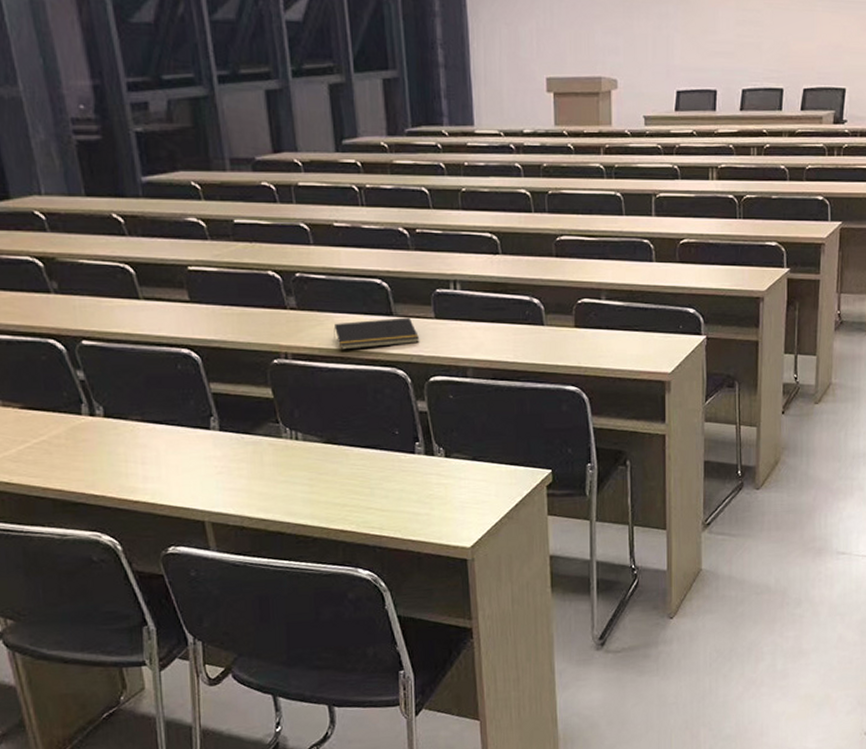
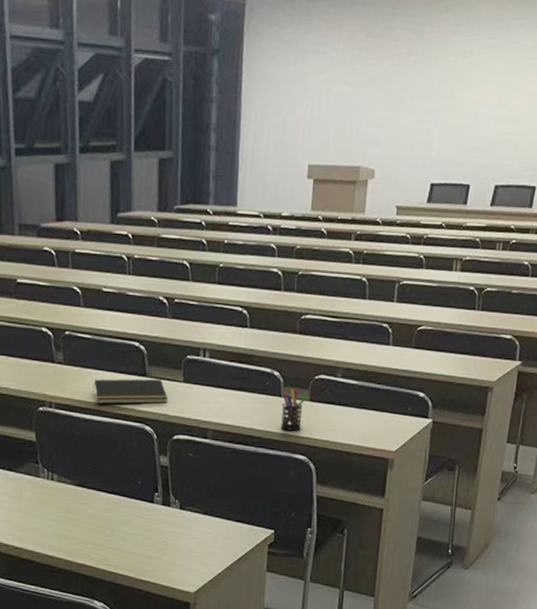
pen holder: none [545,315,573,361] -> present [281,388,309,431]

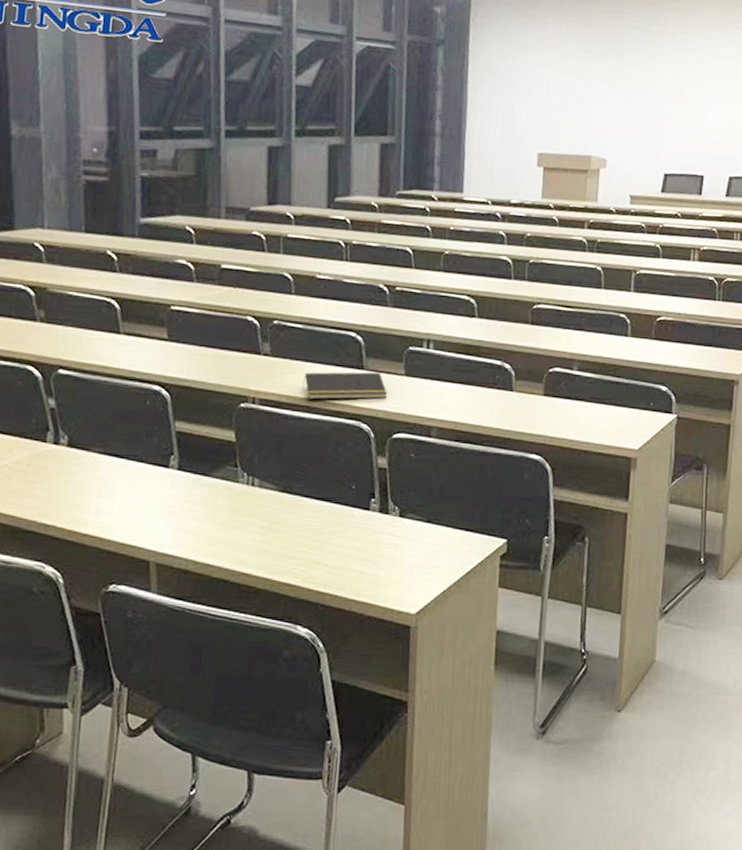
pen holder: present [281,388,309,431] -> none [513,382,543,428]

